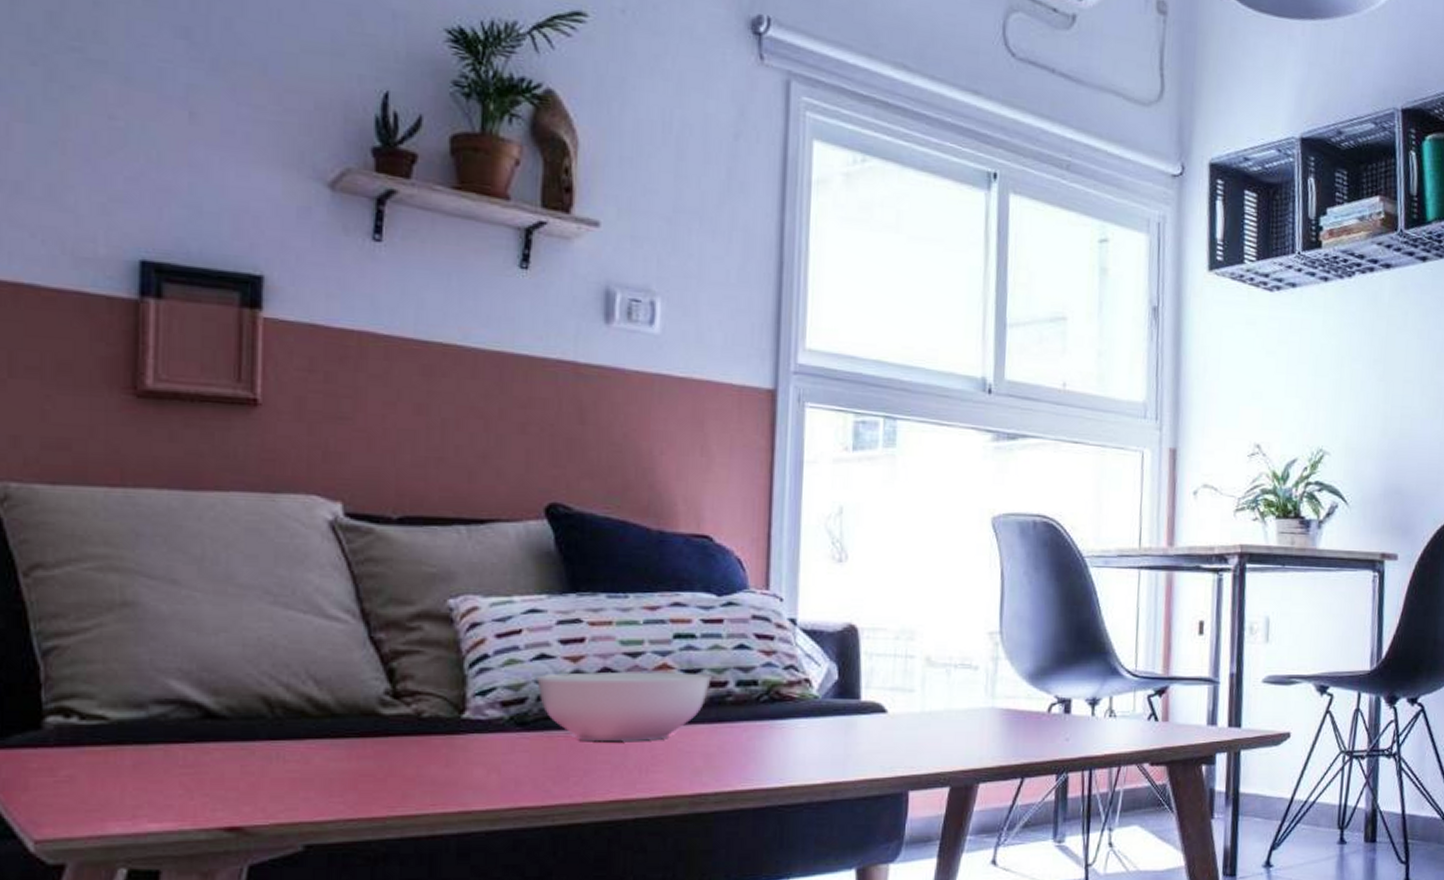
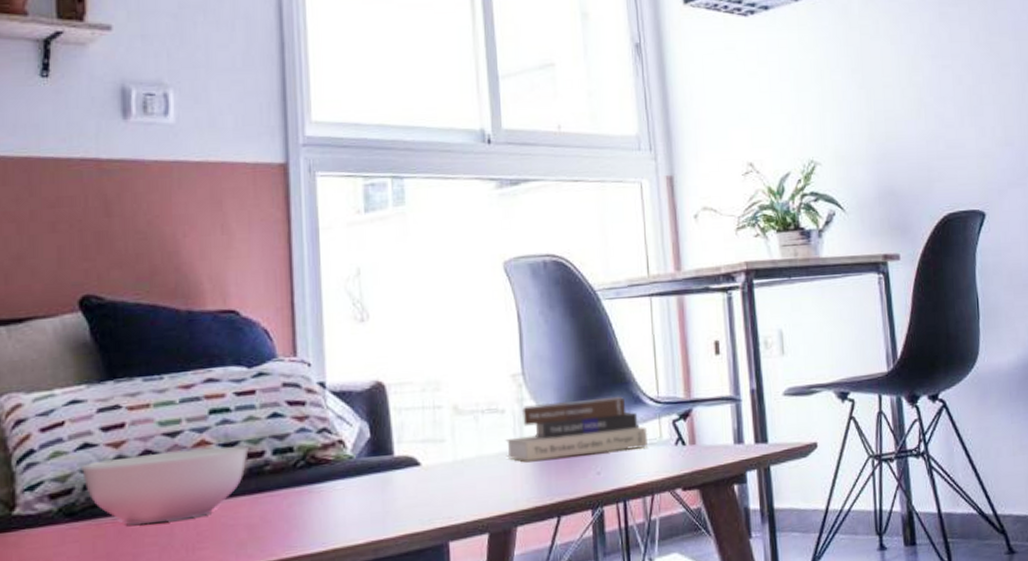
books: none [975,664,1122,721] -> present [505,396,648,462]

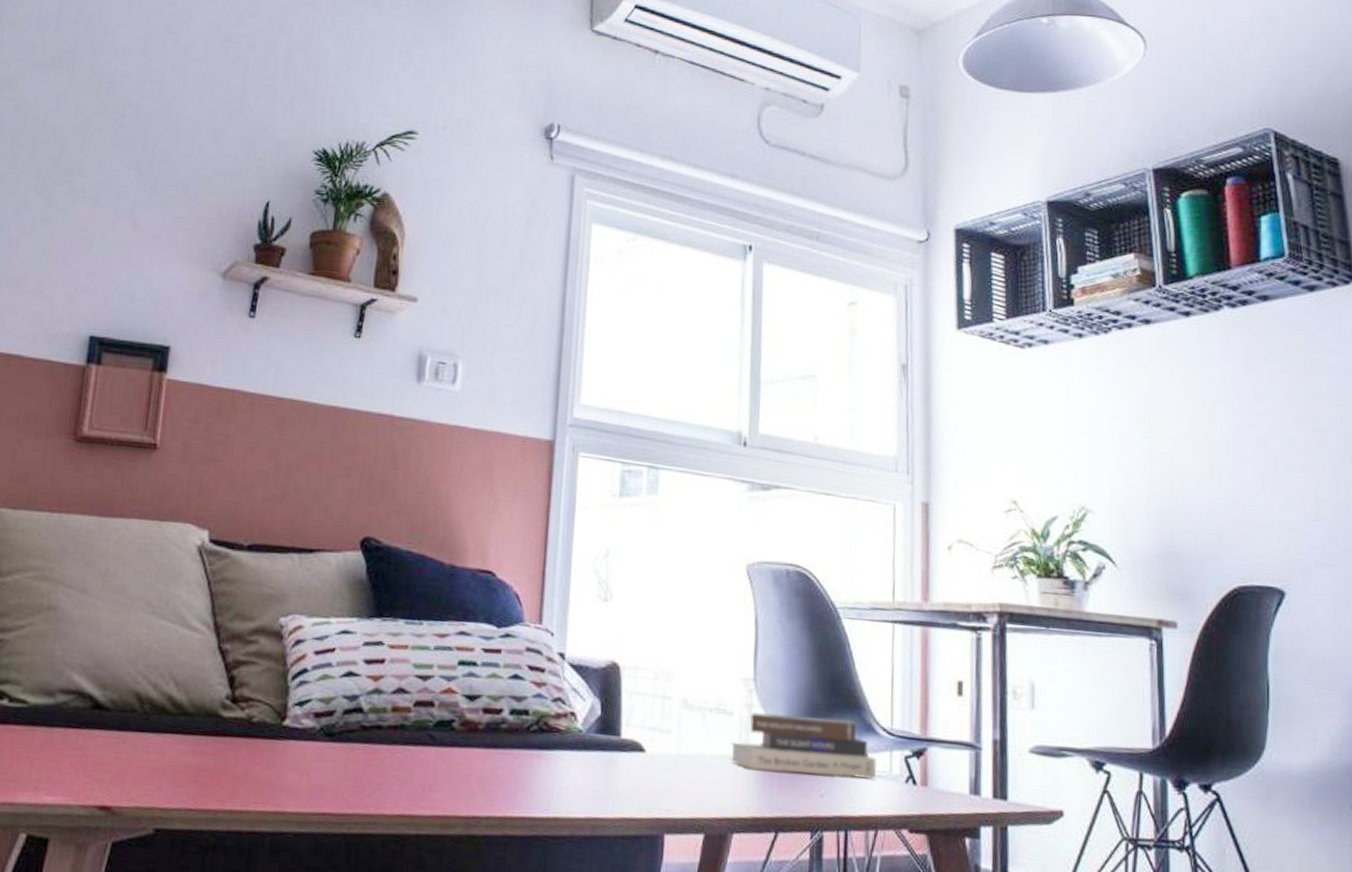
bowl: present [80,446,249,525] -> none [343,690,489,760]

